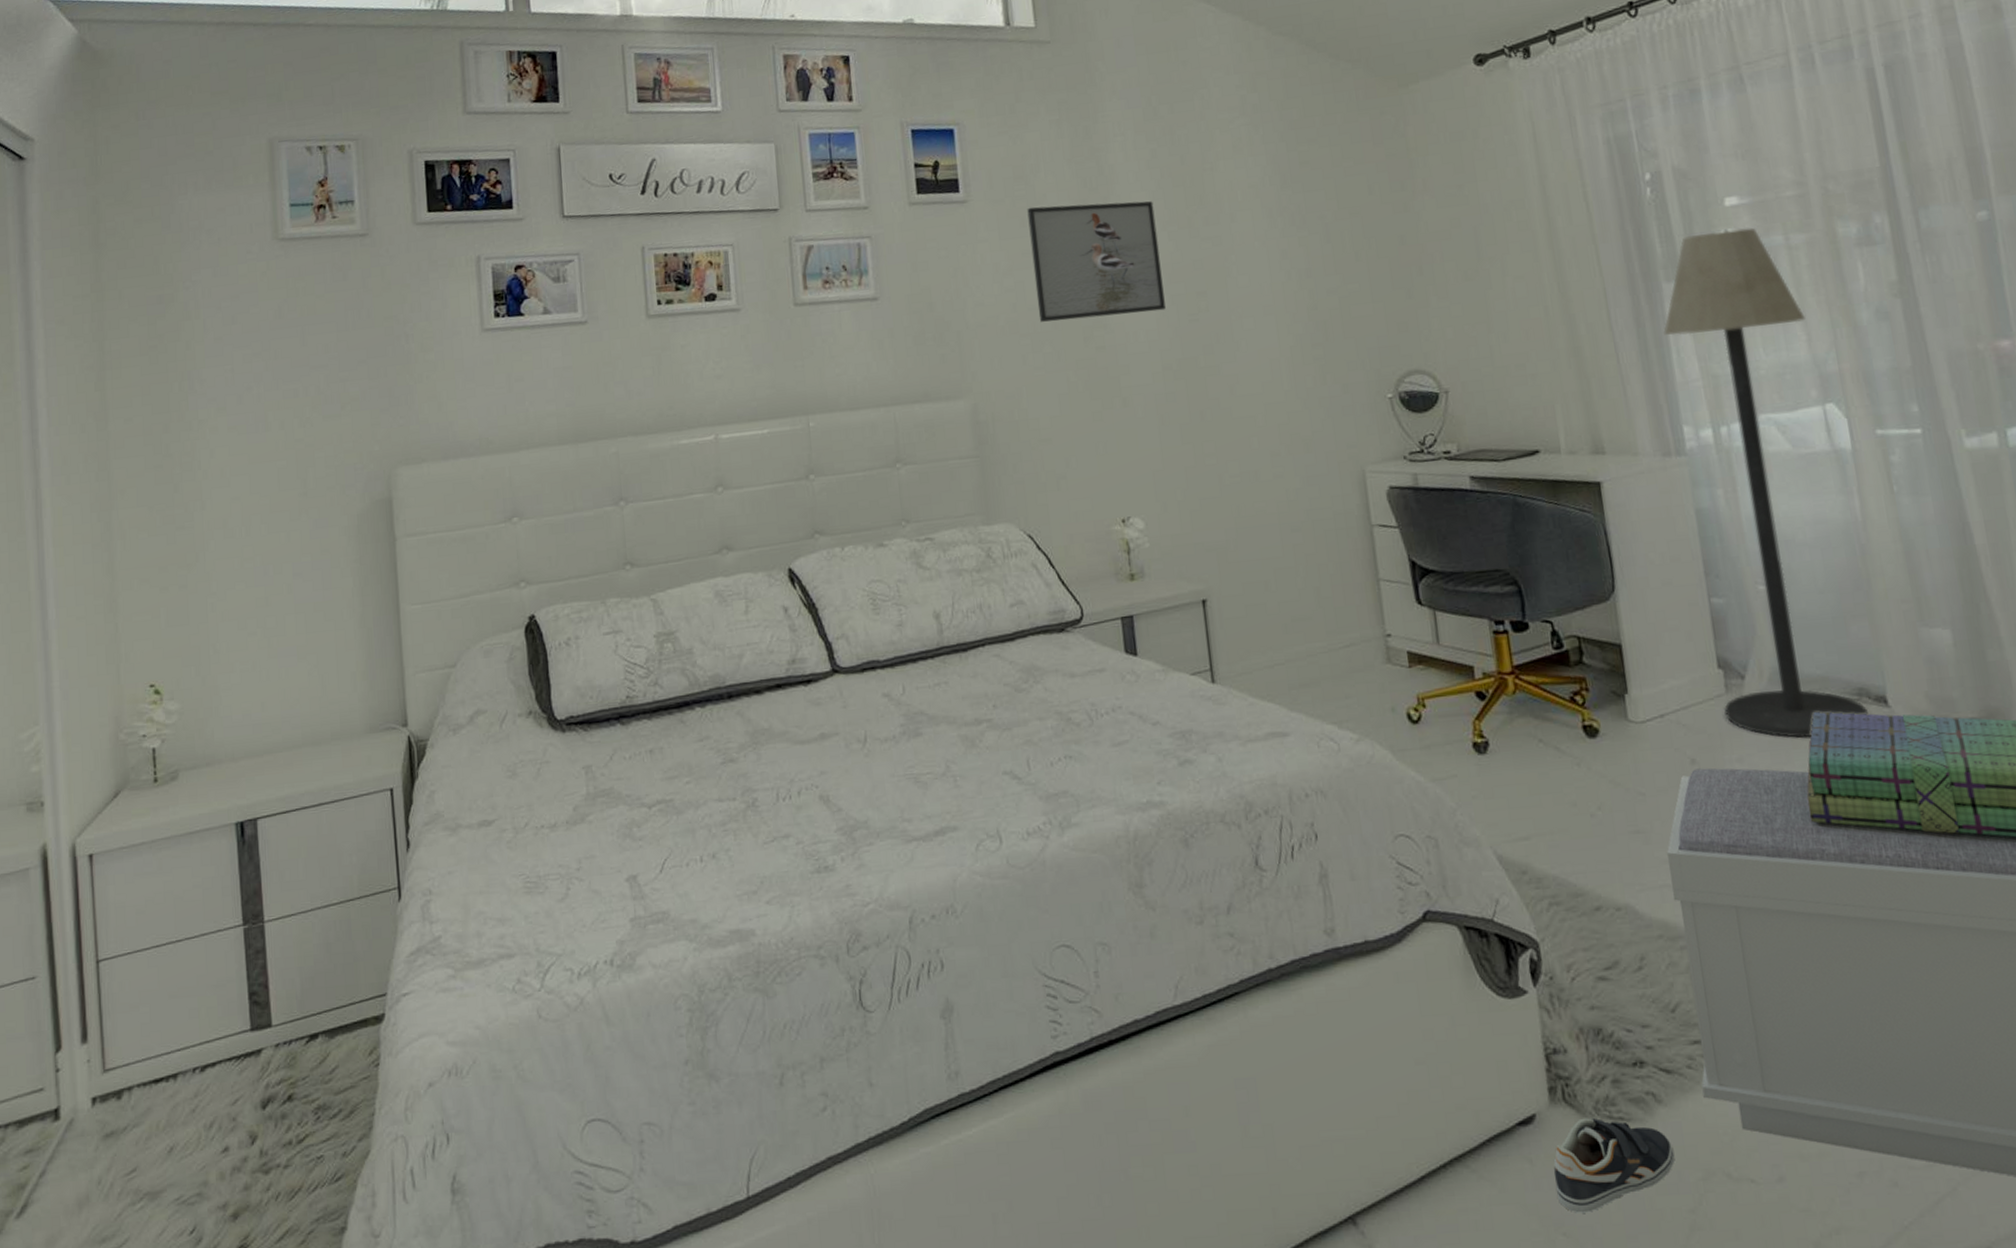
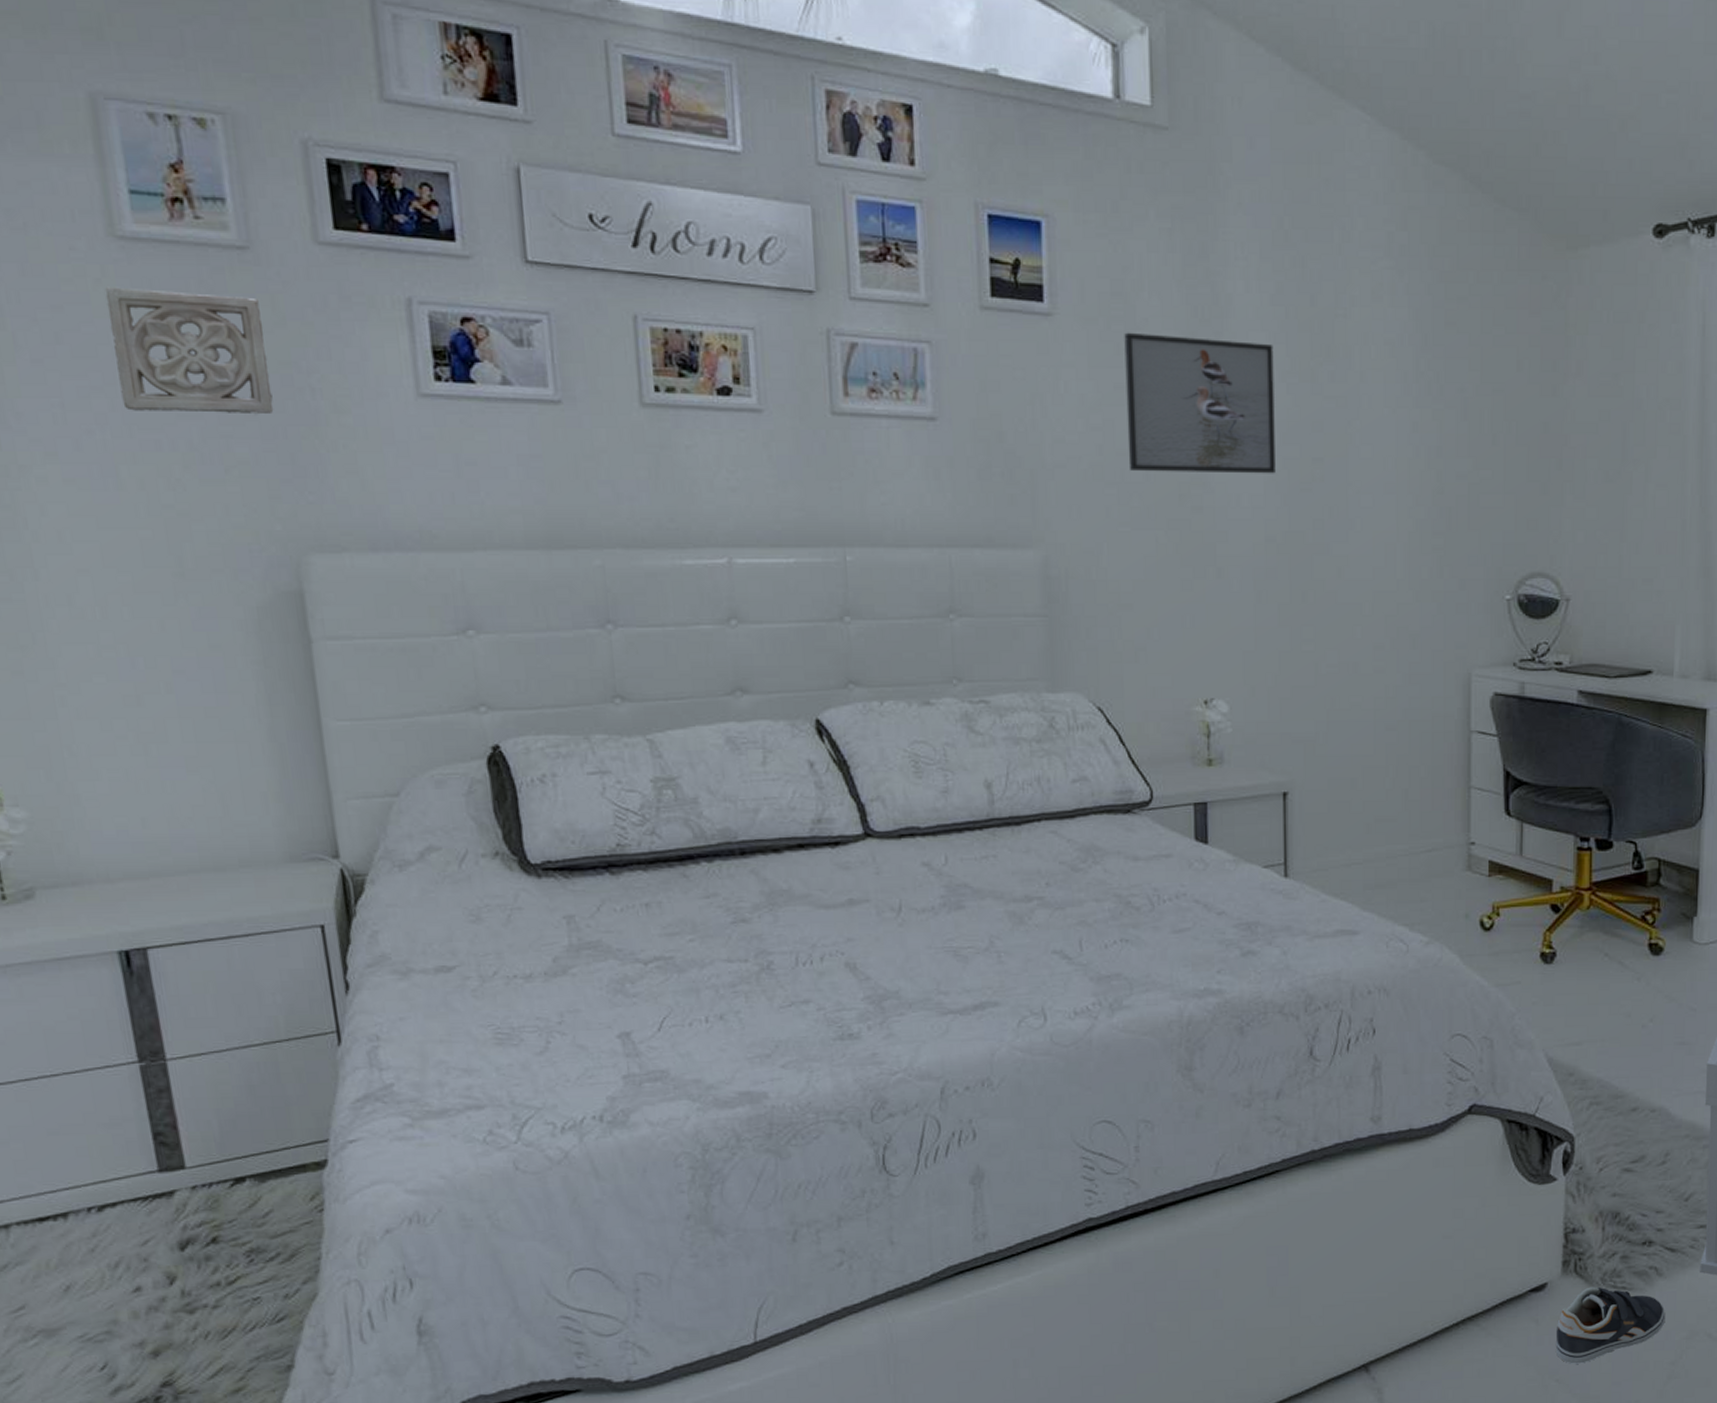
wall ornament: none [268,271,379,369] -> present [104,287,274,415]

